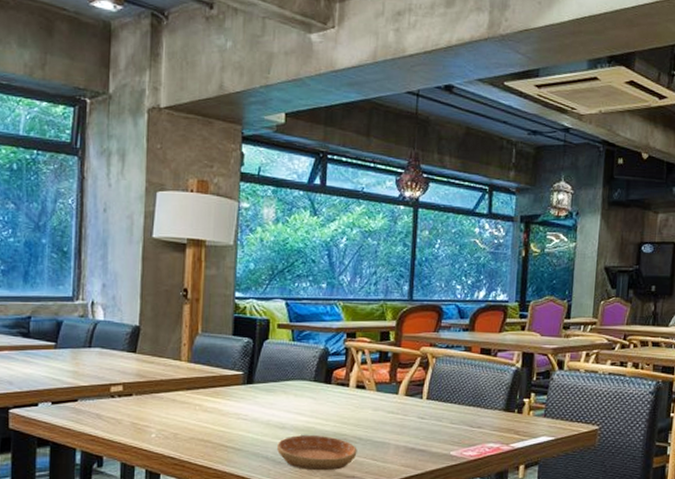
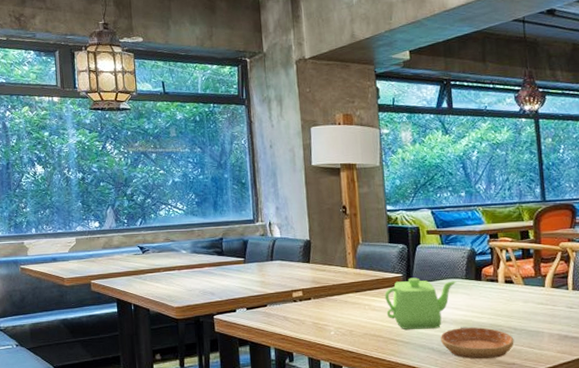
teapot: none [219,376,304,435] -> present [385,277,457,329]

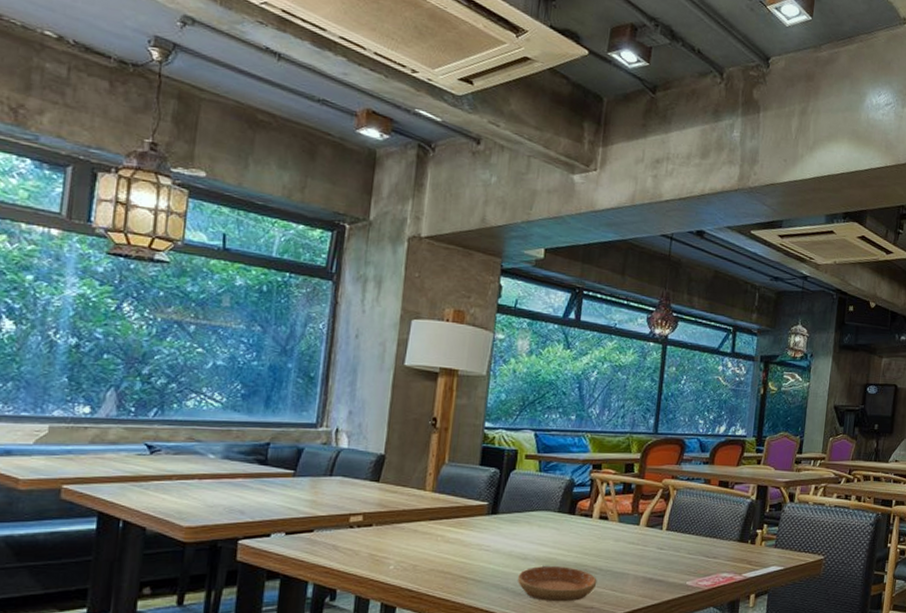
teapot: present [385,277,457,329] -> none [461,507,548,566]

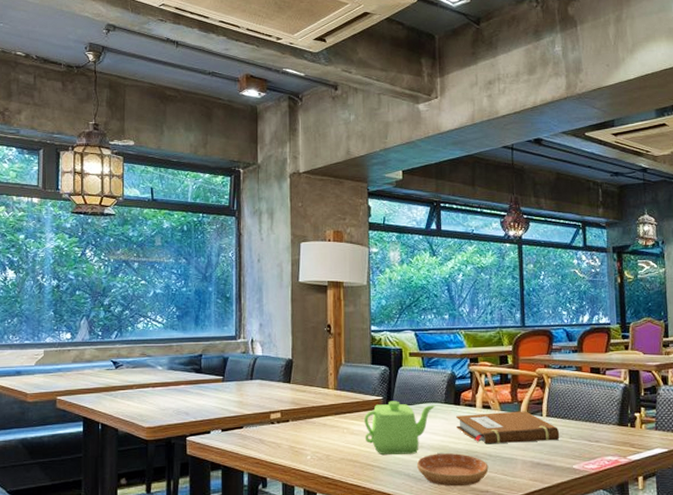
teapot: none [461,507,548,566] -> present [364,401,436,455]
notebook: none [568,523,678,558] -> present [456,411,560,444]

